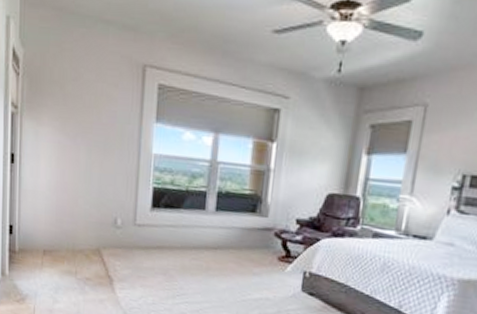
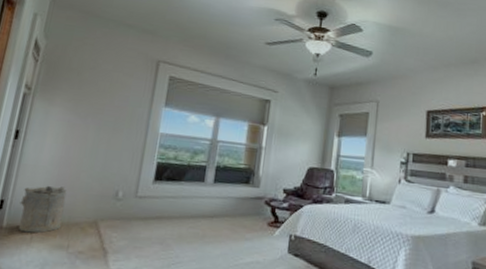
laundry hamper: none [27,211,68,259] -> present [19,185,67,234]

